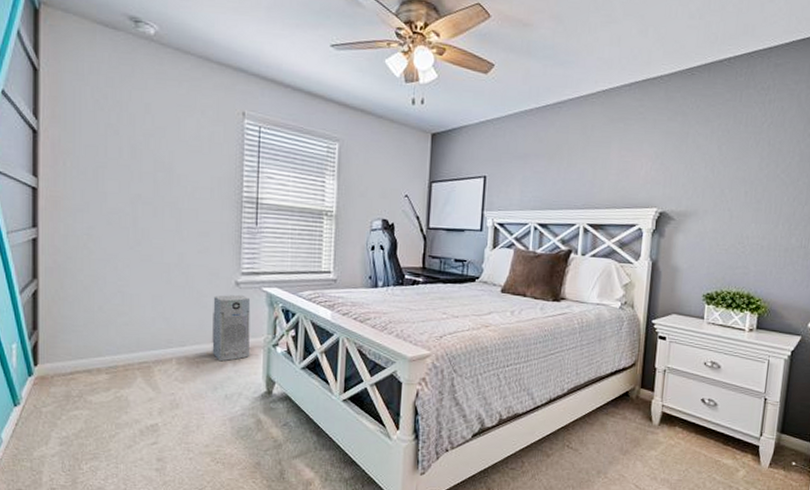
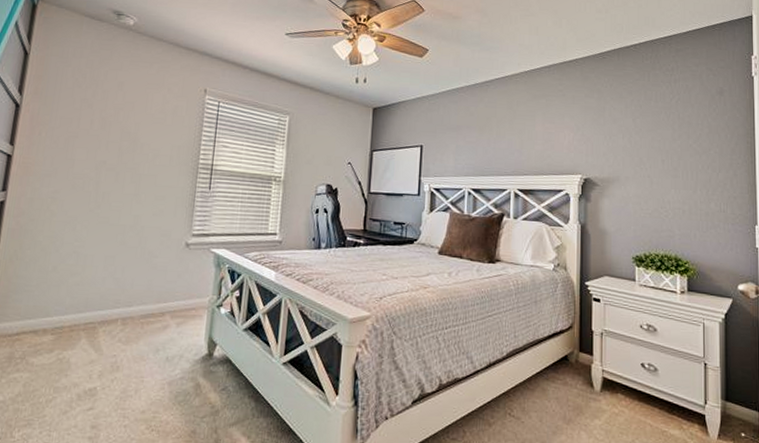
air purifier: present [212,294,251,362] -> none [157,255,199,323]

